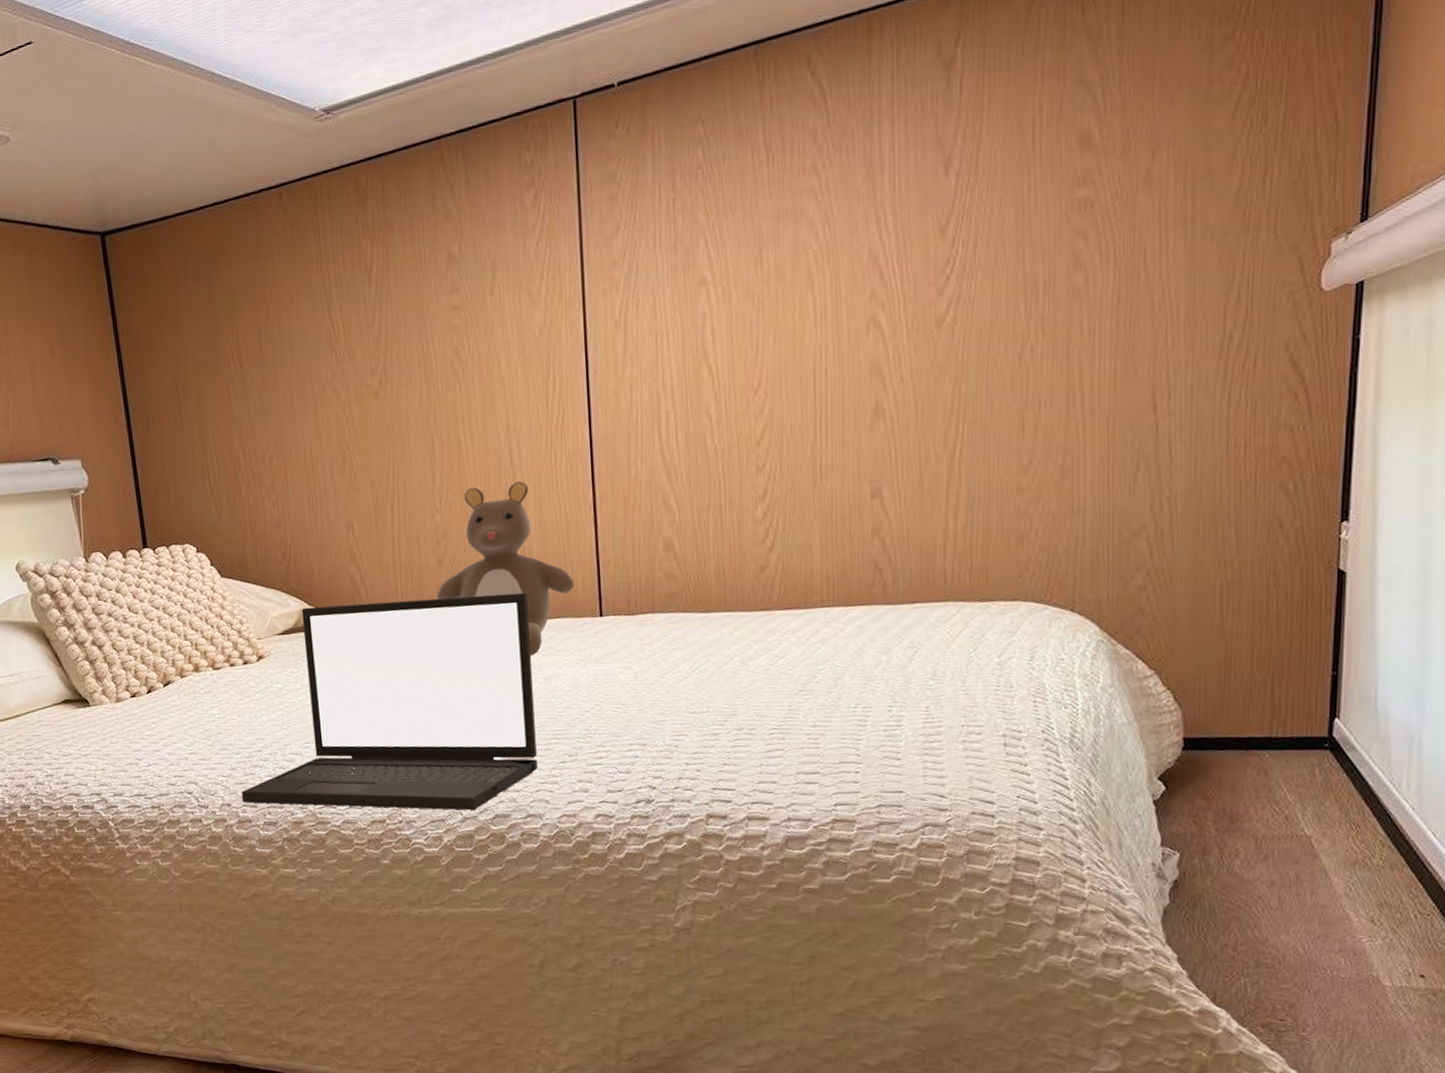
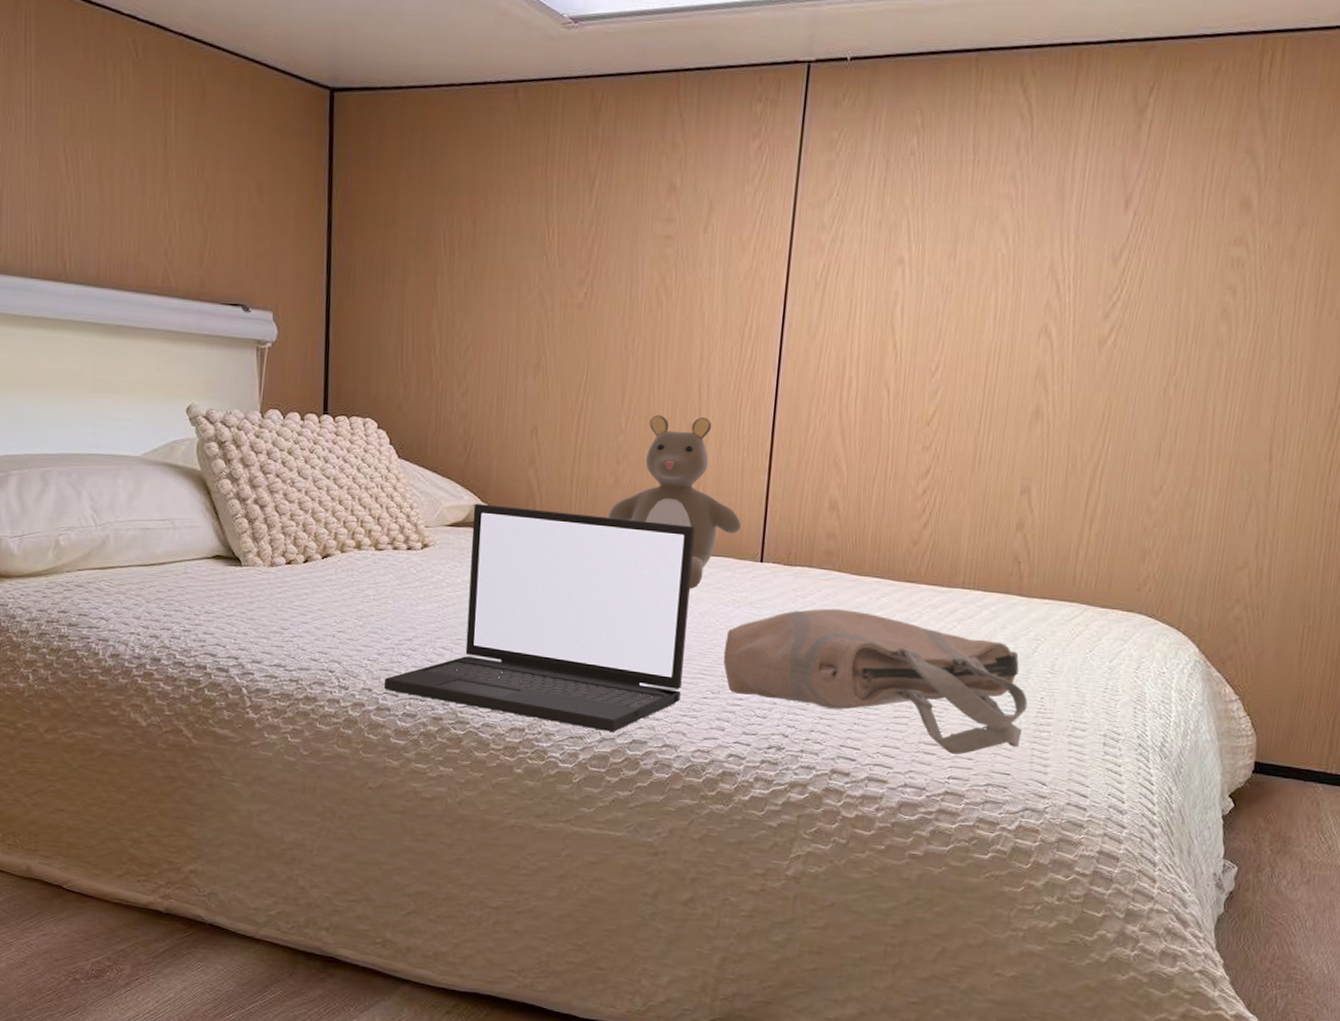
tote bag: none [575,649,912,780] -> present [723,608,1028,755]

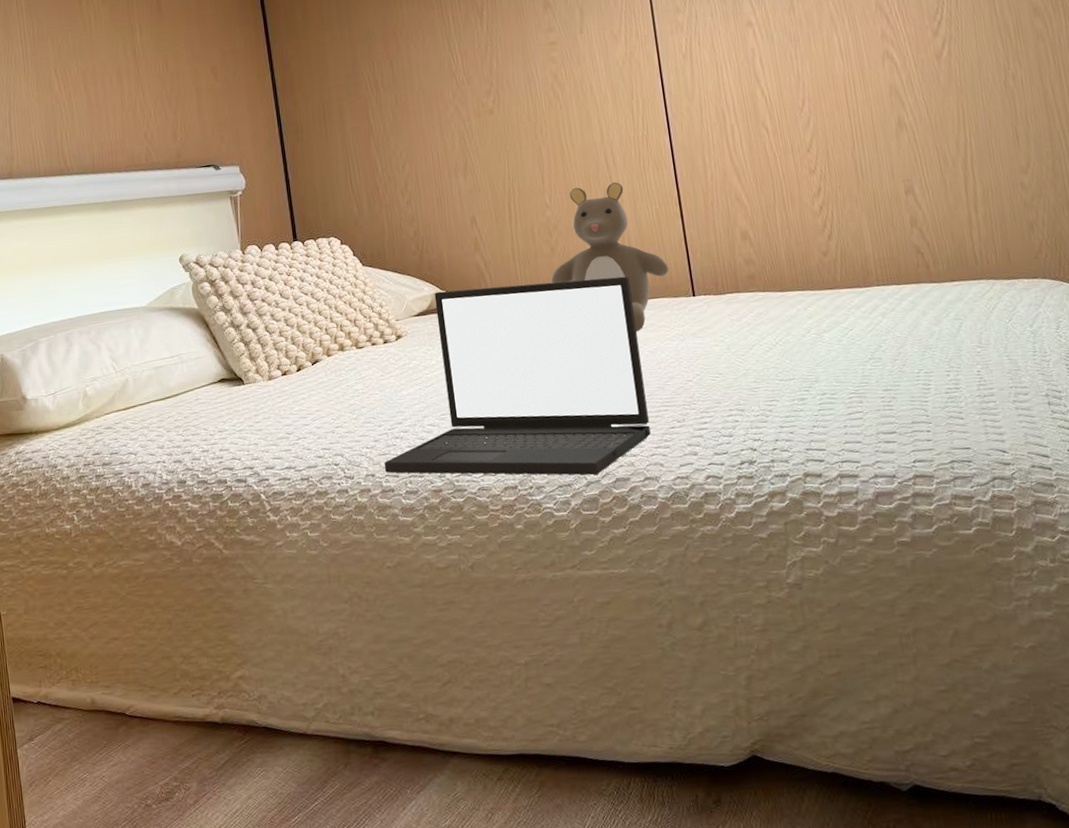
tote bag: present [723,608,1028,755] -> none [678,323,971,439]

